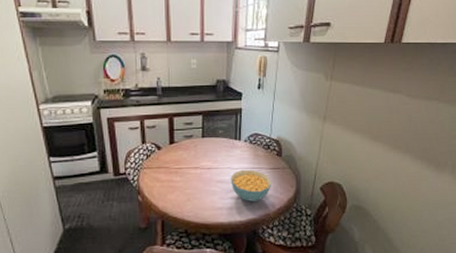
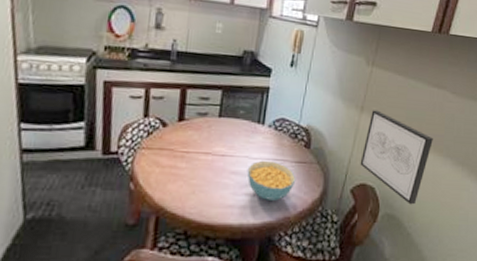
wall art: none [326,118,392,196] -> present [360,110,433,205]

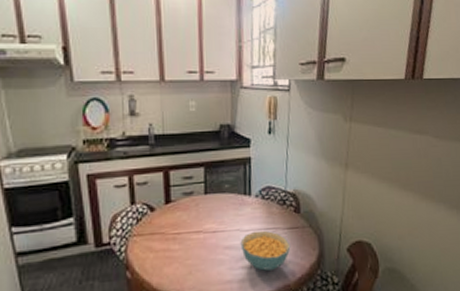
wall art: present [360,110,433,205] -> none [352,165,423,256]

